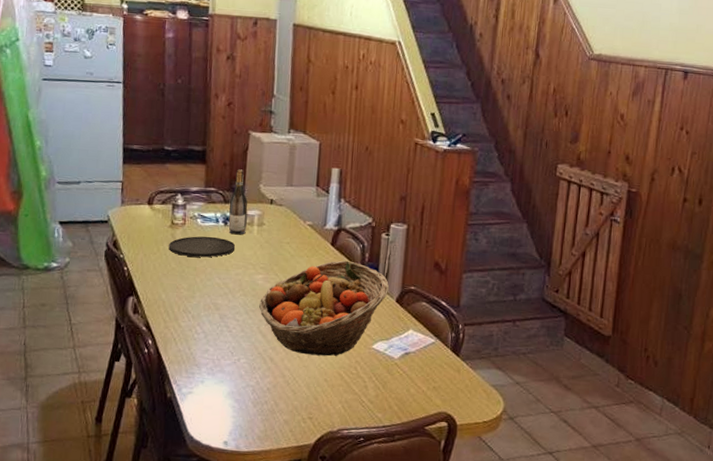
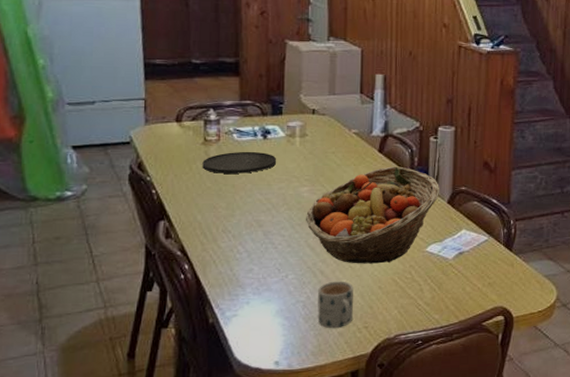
wine bottle: present [228,169,248,235] -> none [268,80,288,148]
mug: none [265,369,300,416] -> present [317,281,353,329]

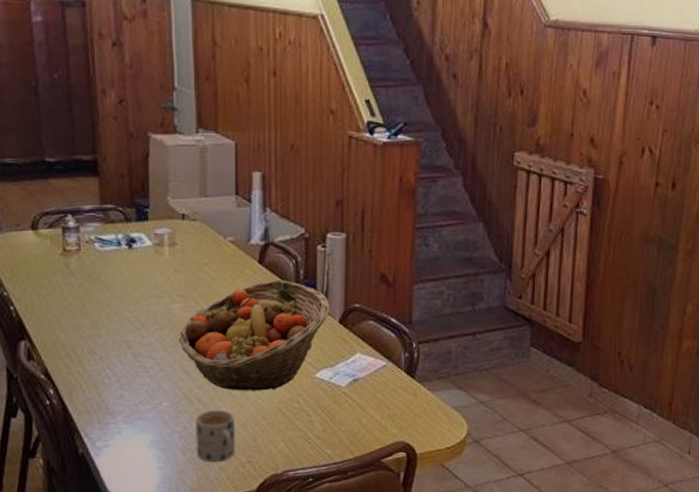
plate: present [202,151,277,174] -> none [63,262,145,288]

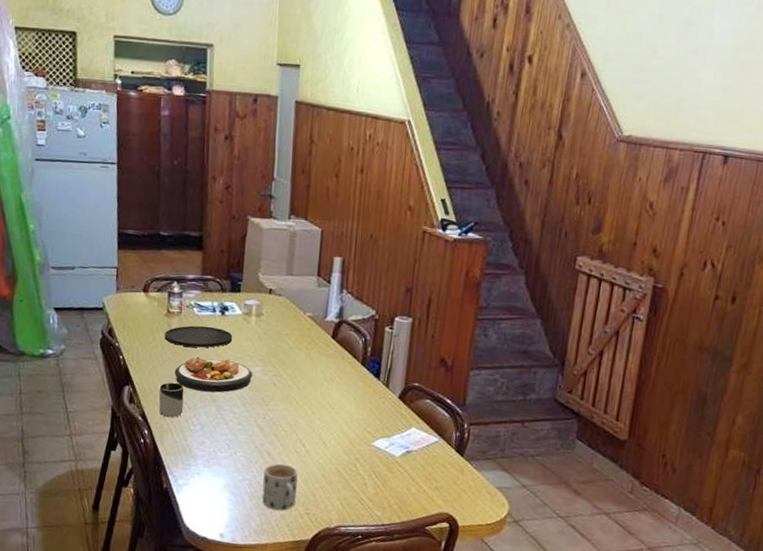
plate: none [63,262,145,288] -> present [164,325,233,348]
cup: none [63,331,93,372] -> present [159,382,184,418]
plate: none [79,298,172,338] -> present [174,357,253,393]
fruit basket: present [179,280,331,391] -> none [256,354,392,452]

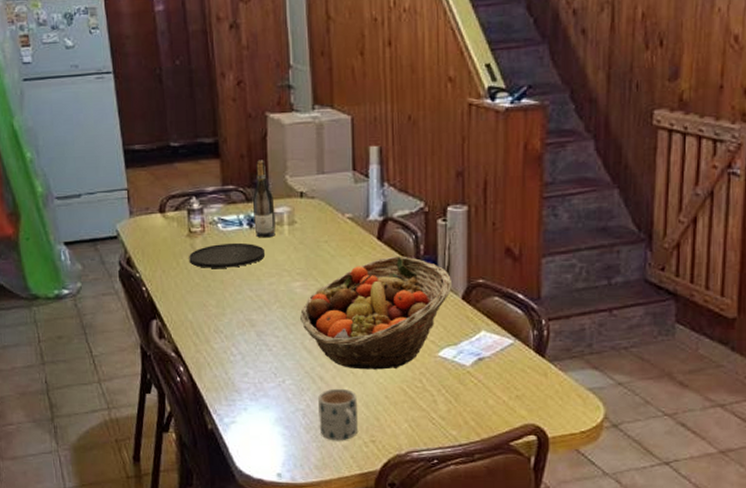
cup: present [159,382,184,418] -> none [191,310,219,350]
plate: present [174,357,253,393] -> none [205,276,293,316]
wine bottle: none [225,256,246,325] -> present [253,160,276,238]
fruit basket: none [256,354,392,452] -> present [300,256,453,370]

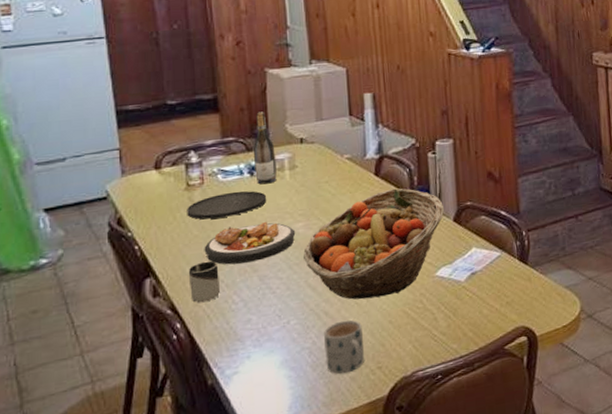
cup: none [191,310,219,350] -> present [189,261,220,303]
plate: none [205,276,293,316] -> present [204,221,296,265]

